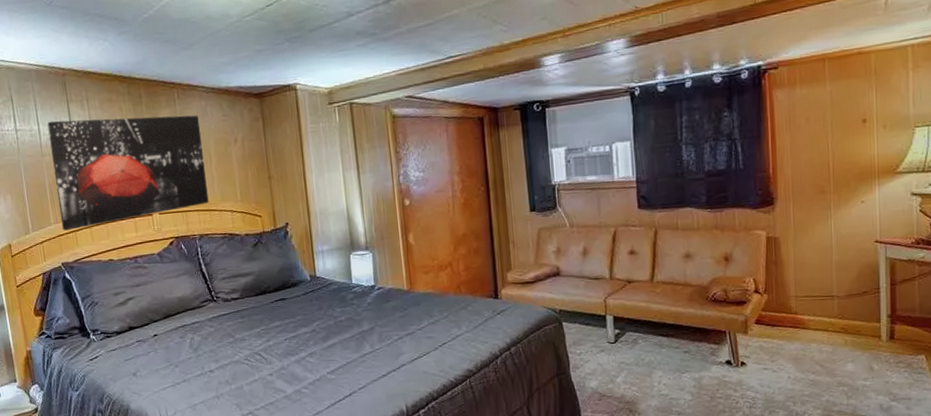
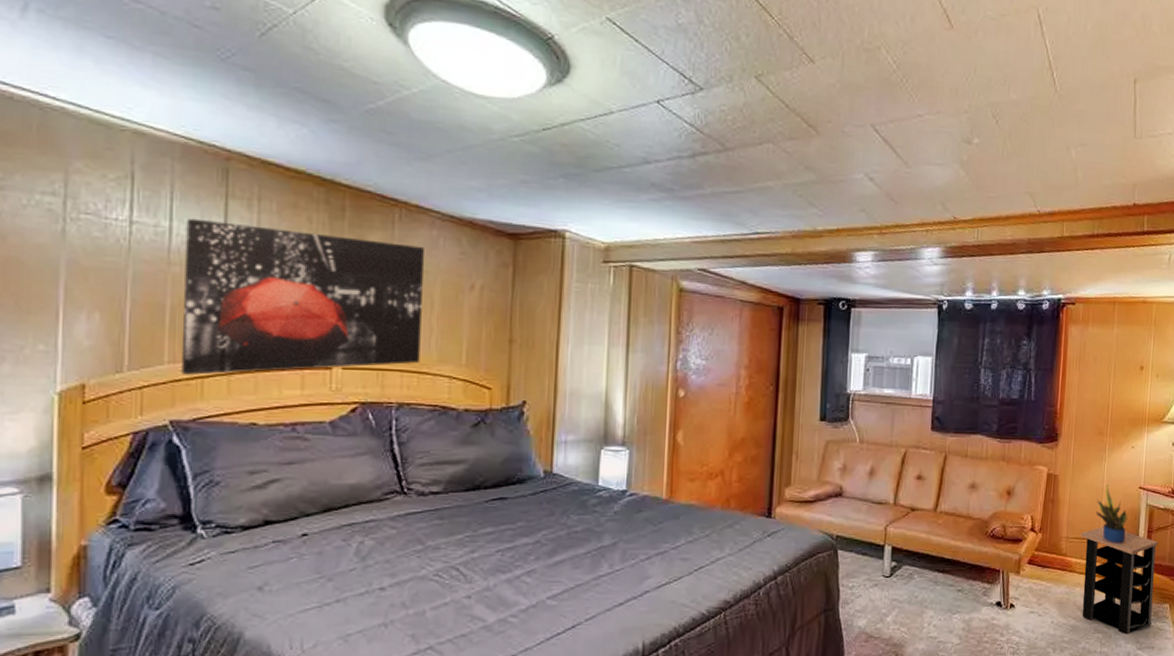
side table: none [811,283,905,387] -> present [1080,526,1158,635]
potted plant: none [825,242,864,299] -> present [1095,485,1128,544]

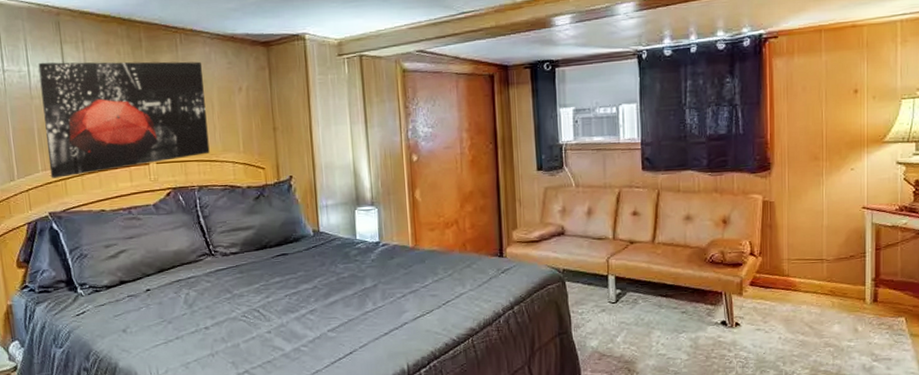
side table: present [1080,526,1158,635] -> none [802,247,887,348]
potted plant: present [1095,485,1128,544] -> none [816,207,852,263]

